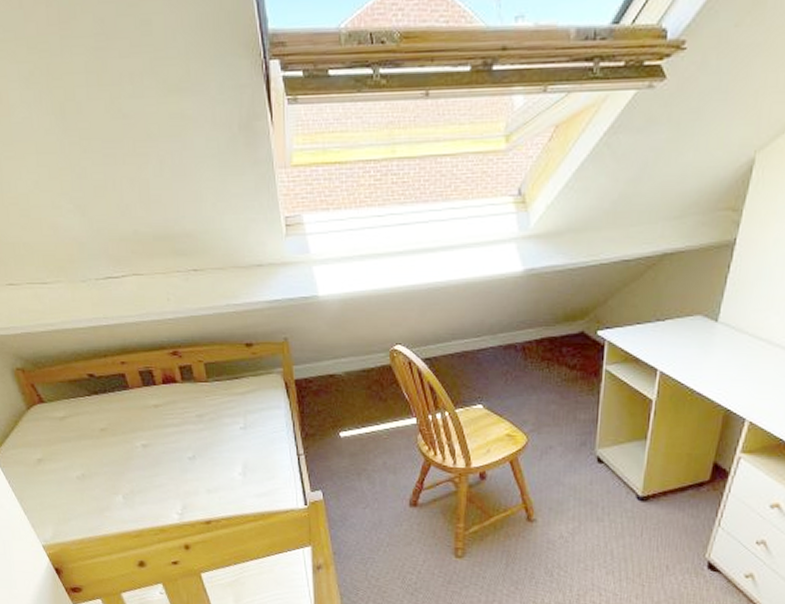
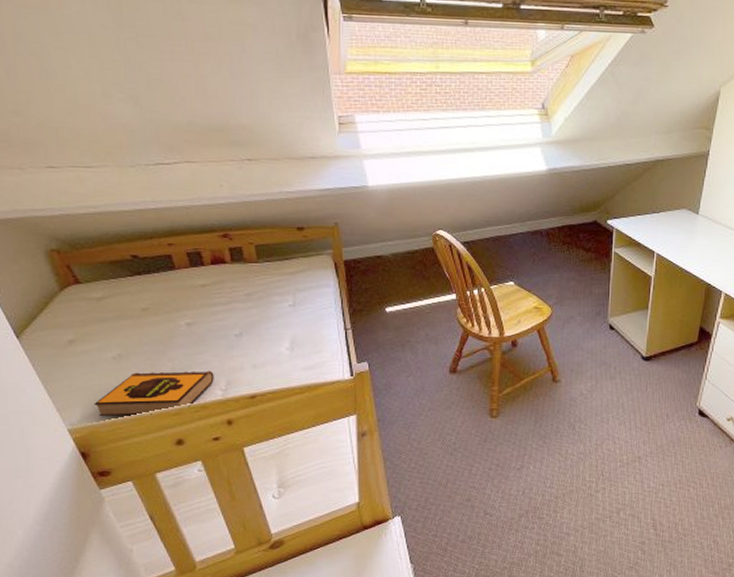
hardback book: none [63,492,171,536] -> present [94,370,214,417]

